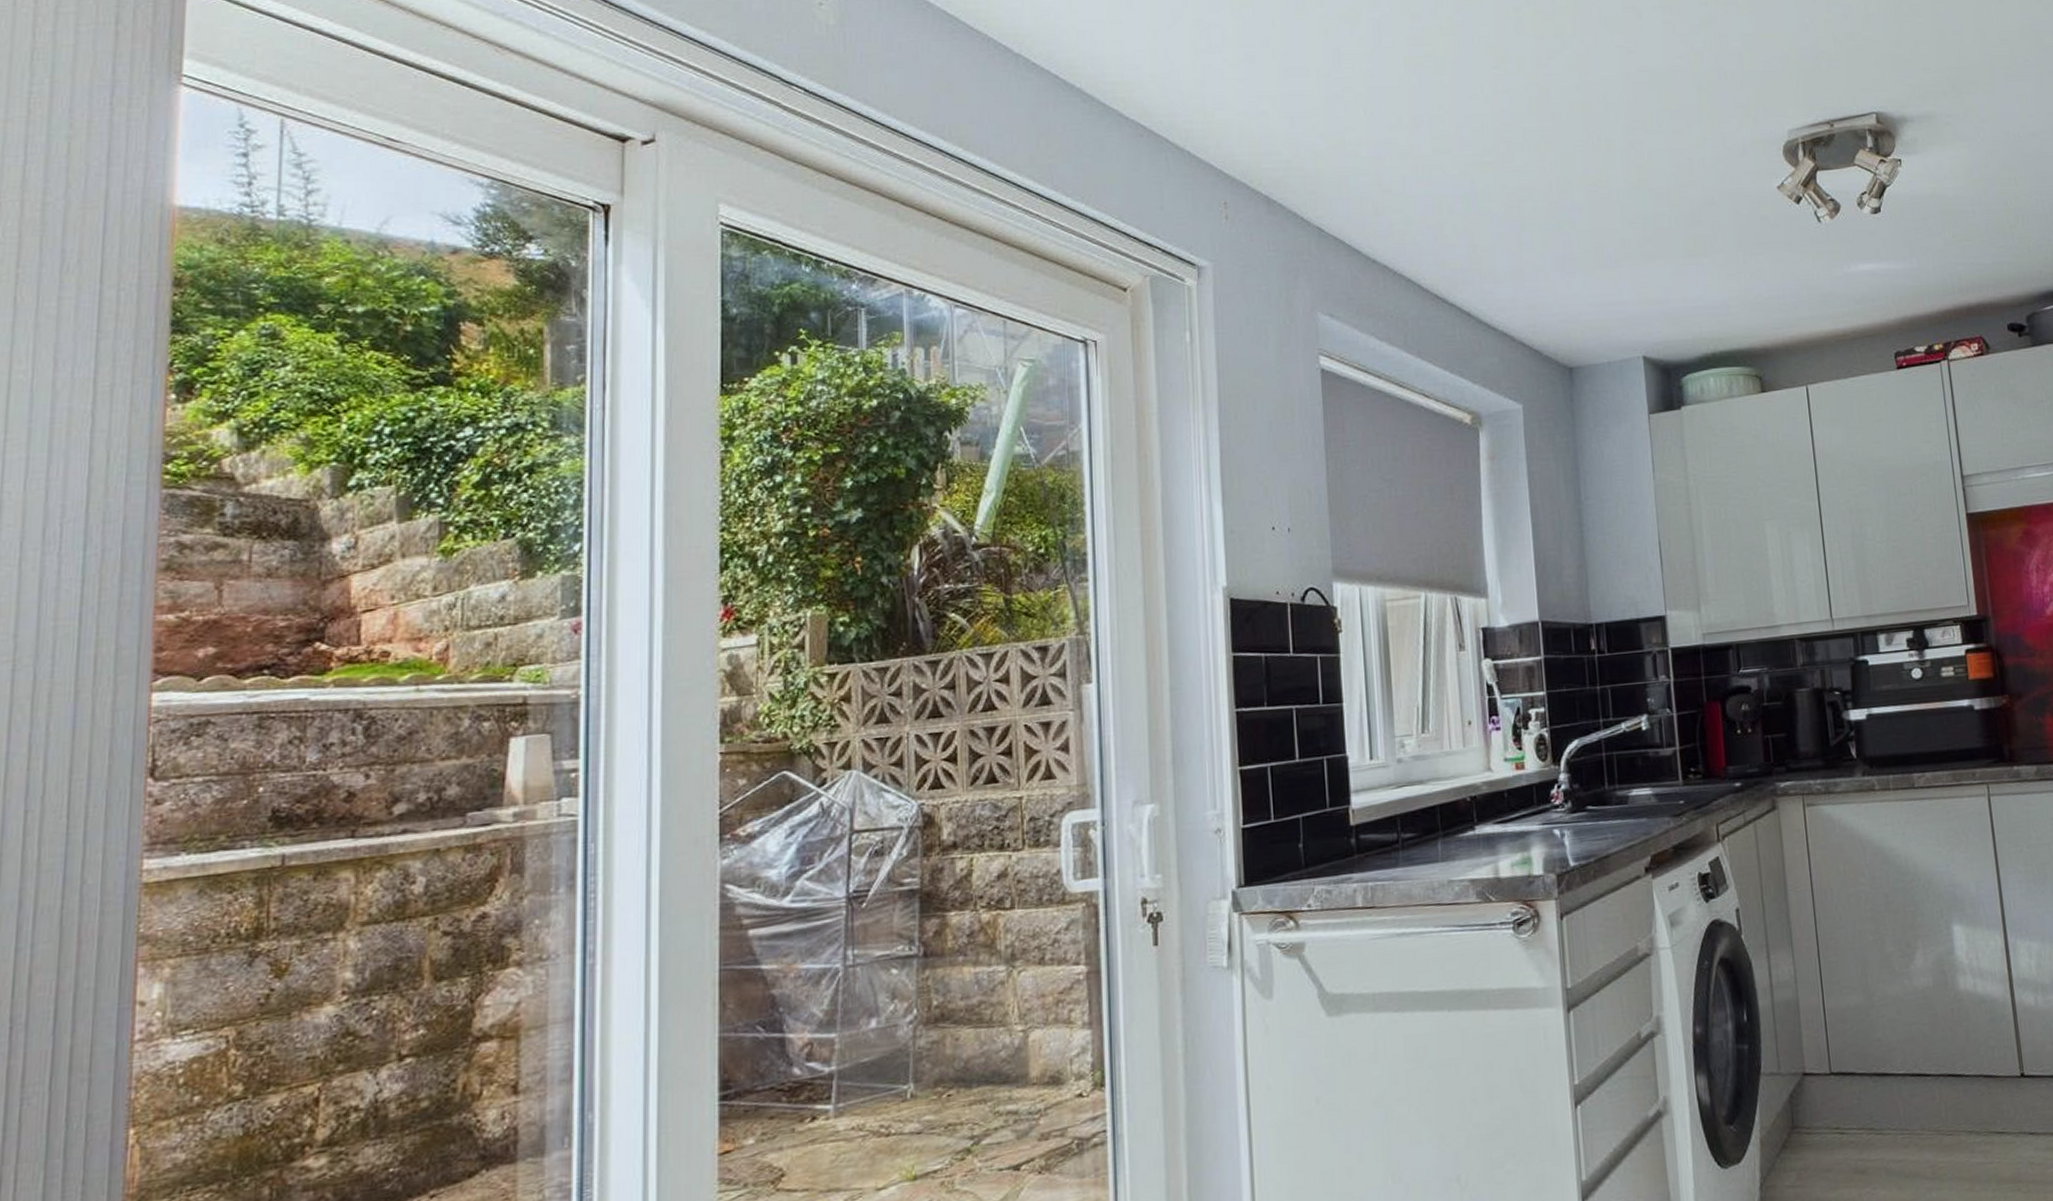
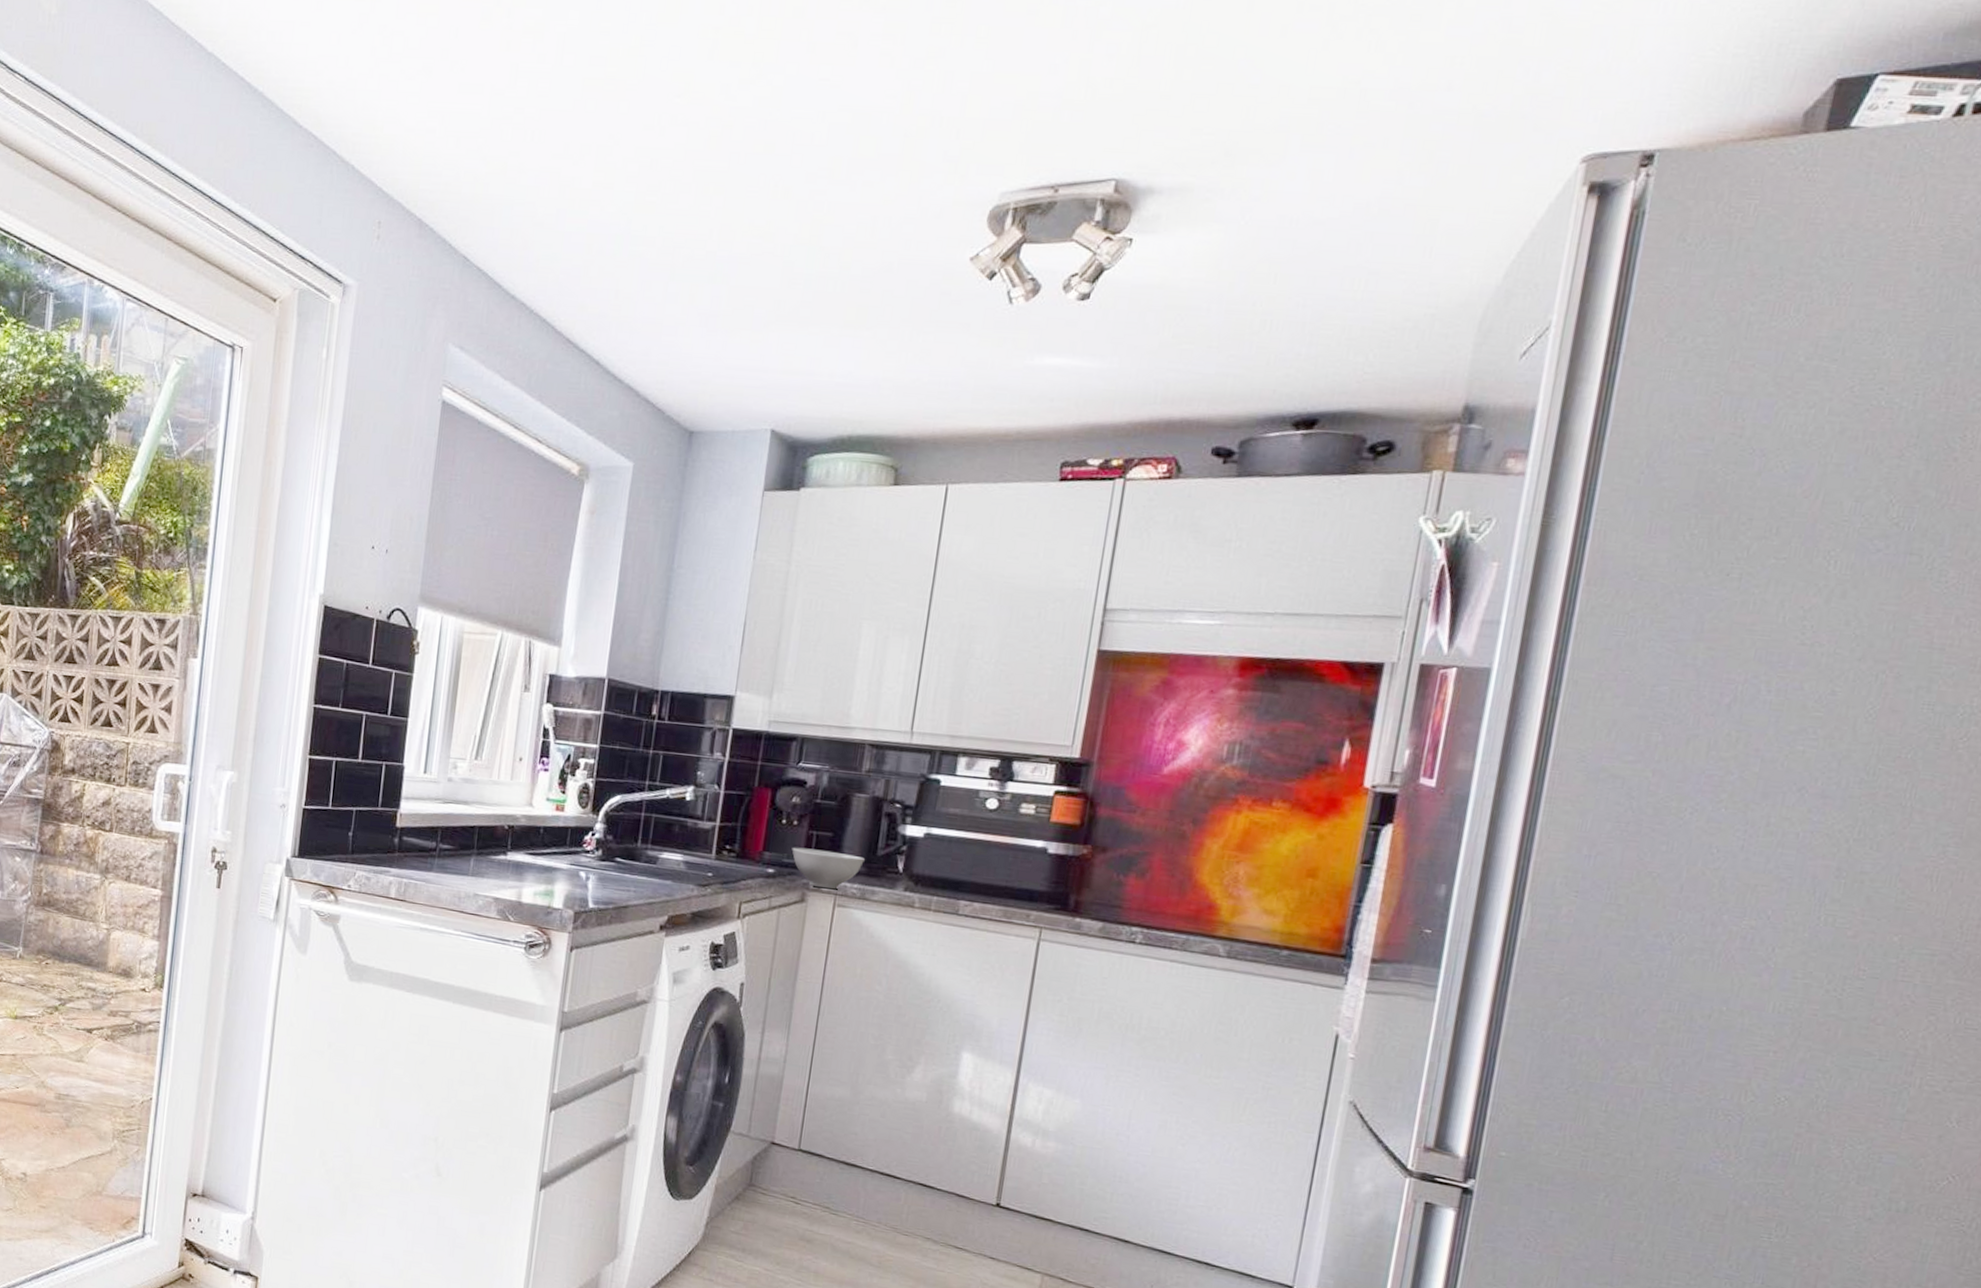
bowl: none [1752,750,1821,792] -> present [791,847,865,890]

